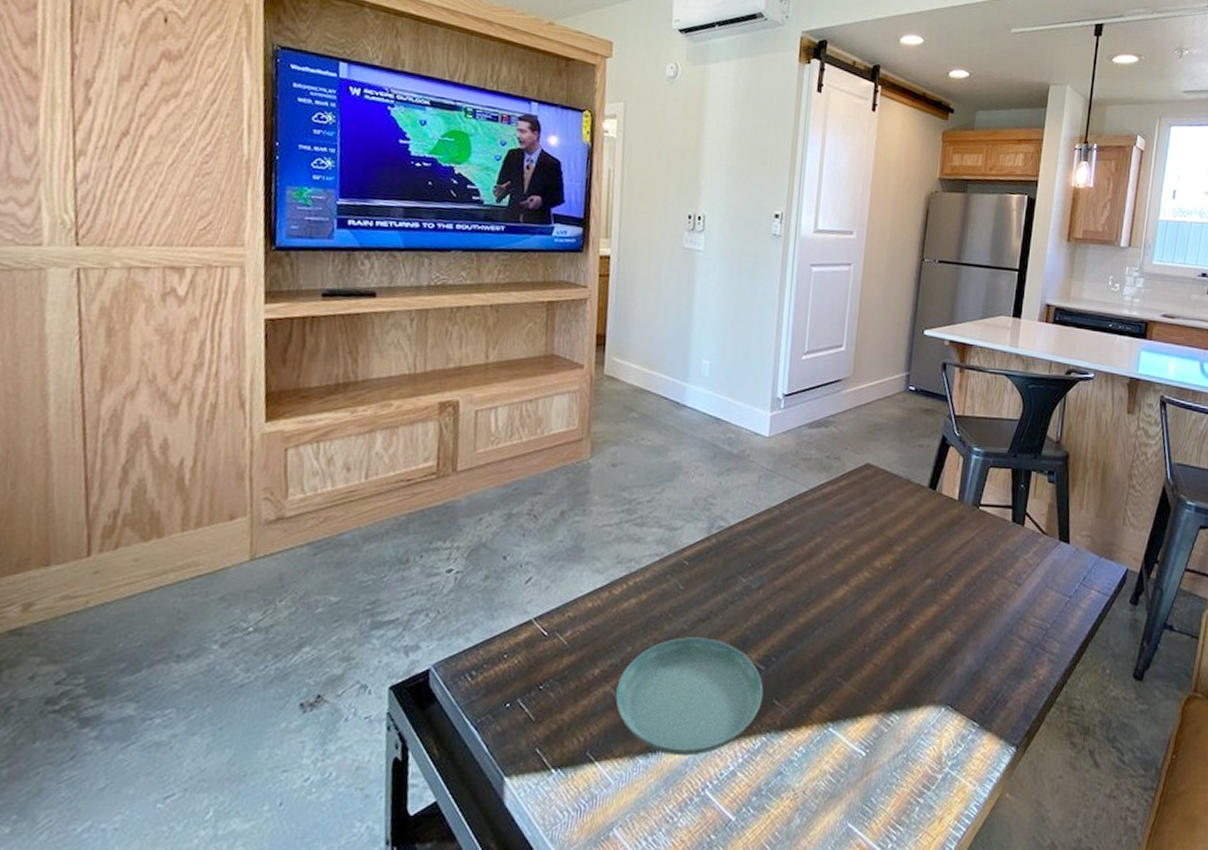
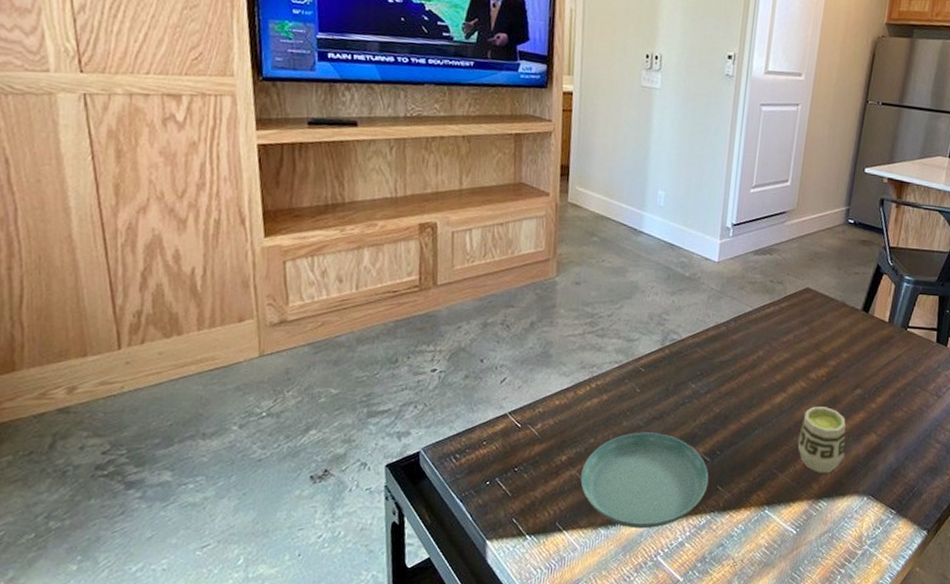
cup: none [863,600,918,680] -> present [797,406,846,473]

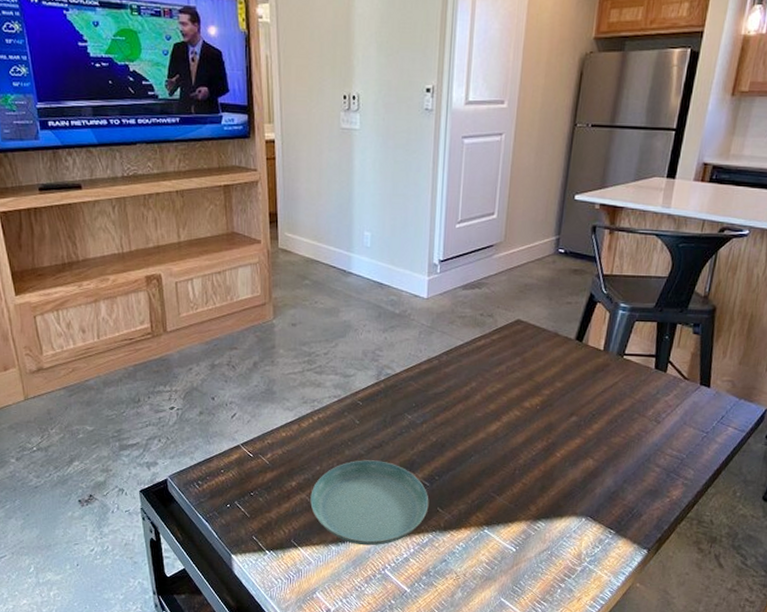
cup: present [797,406,846,473] -> none [514,433,562,496]

